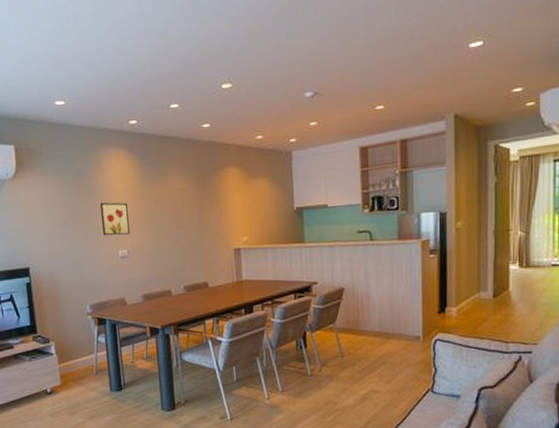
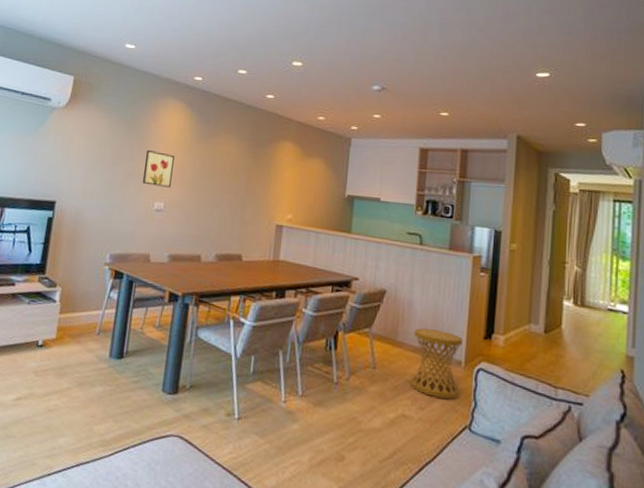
side table: none [374,313,421,371] -> present [410,328,462,399]

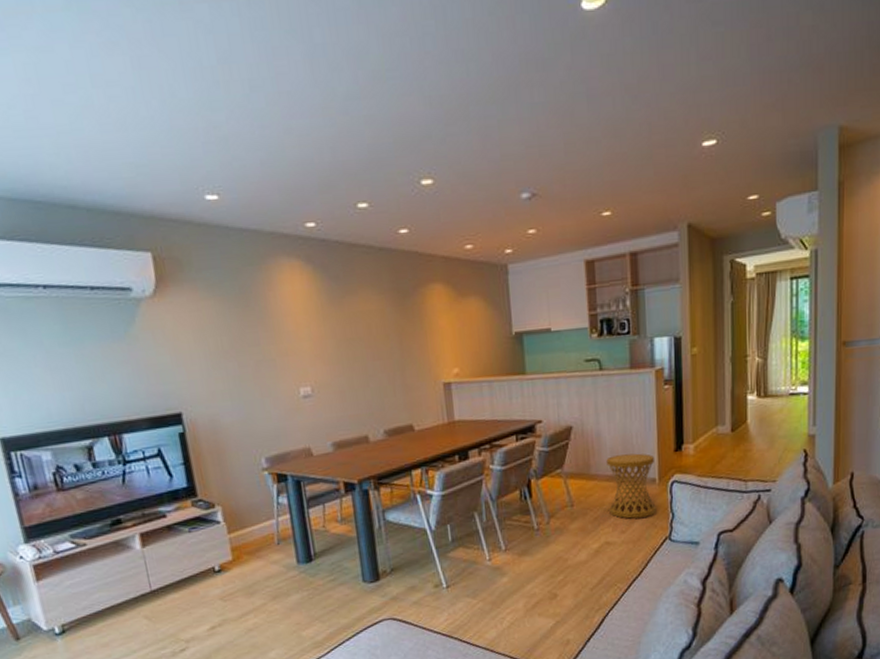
wall art: present [143,150,174,188] -> none [273,327,313,370]

